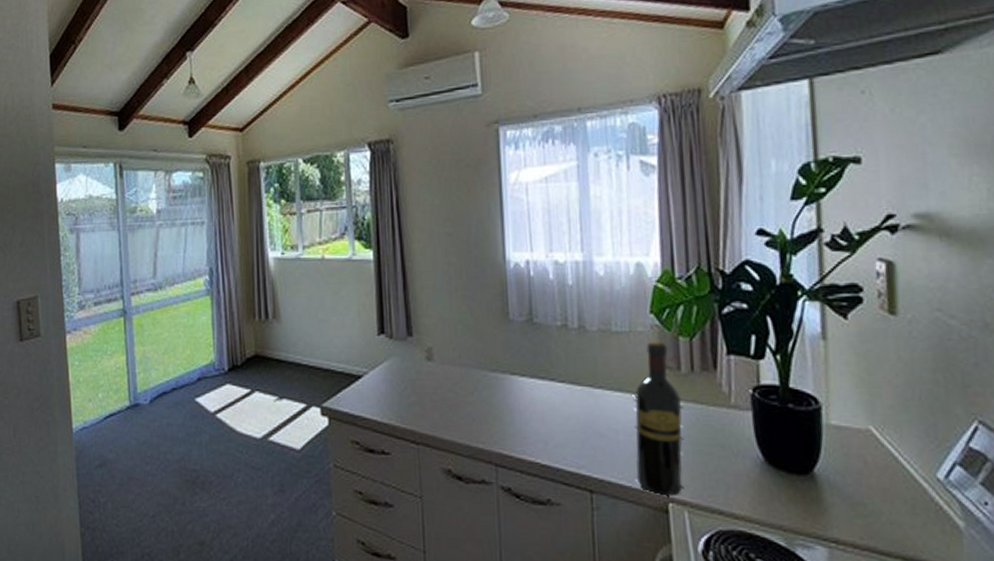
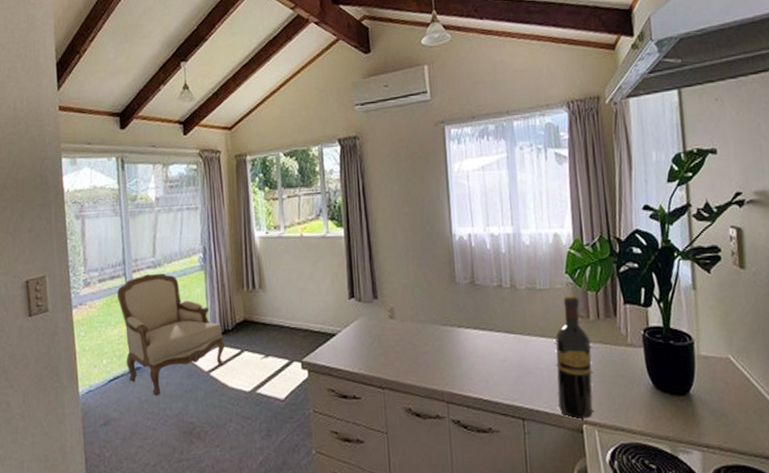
armchair: none [114,297,234,437] -> present [117,273,226,395]

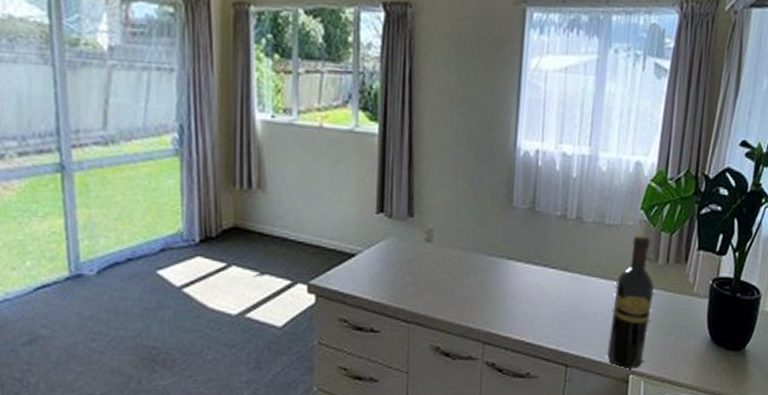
armchair: present [117,273,226,395] -> none [46,152,206,311]

